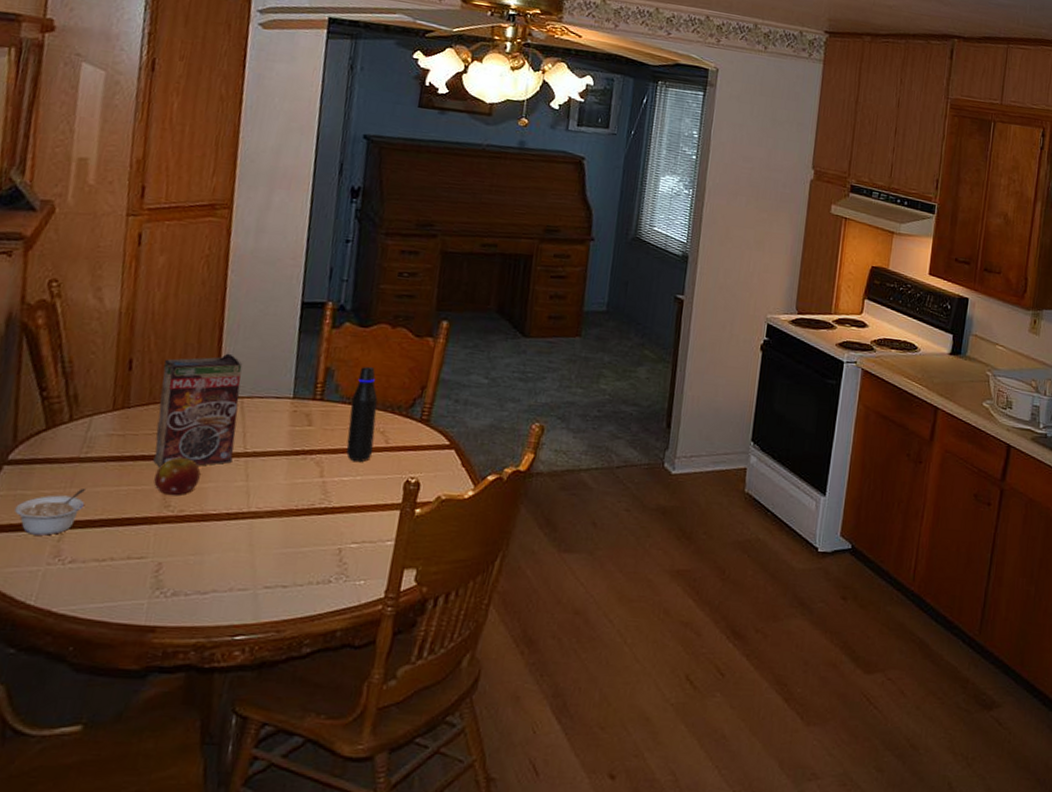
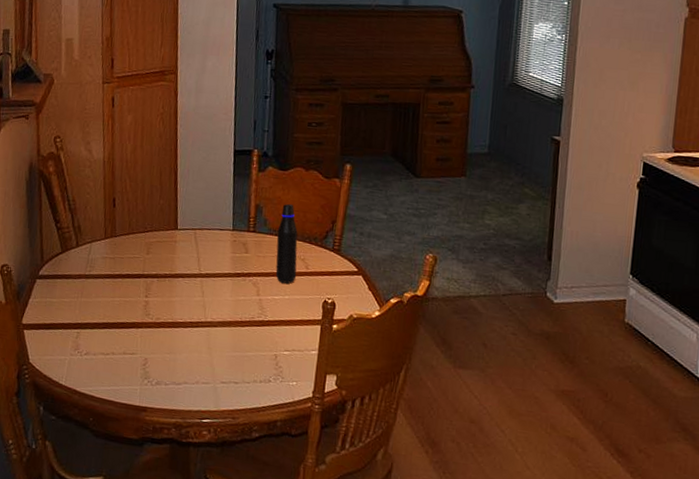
legume: present [14,489,87,536] -> none [46,299,92,333]
cereal box: present [153,353,243,469] -> none [135,193,194,285]
fruit: present [153,457,201,495] -> none [137,276,169,306]

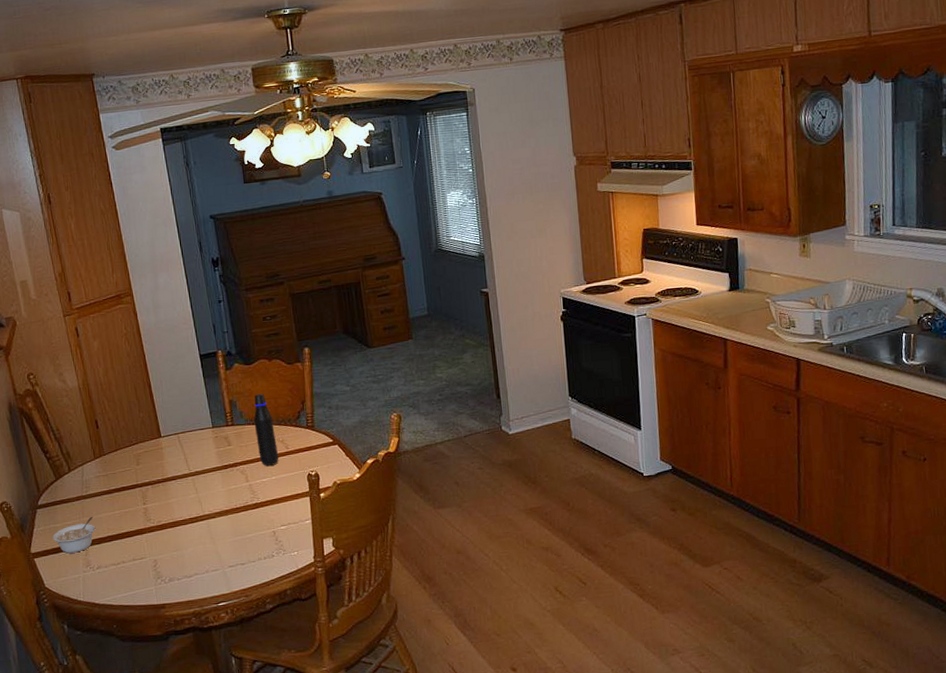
legume: none [46,299,92,333] -> present [53,517,95,554]

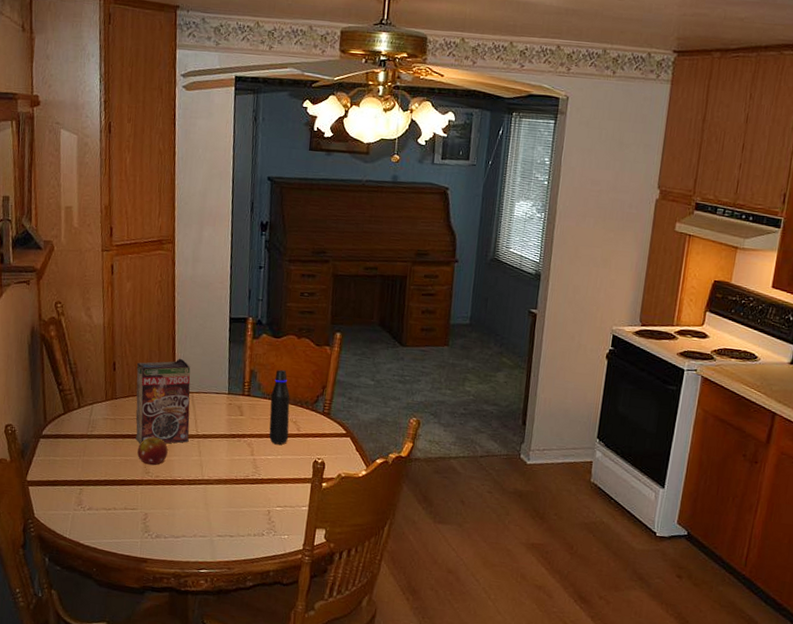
legume: present [53,517,95,554] -> none [50,457,94,490]
cereal box: none [119,403,183,494] -> present [135,358,191,445]
fruit: none [135,484,165,512] -> present [137,437,168,465]

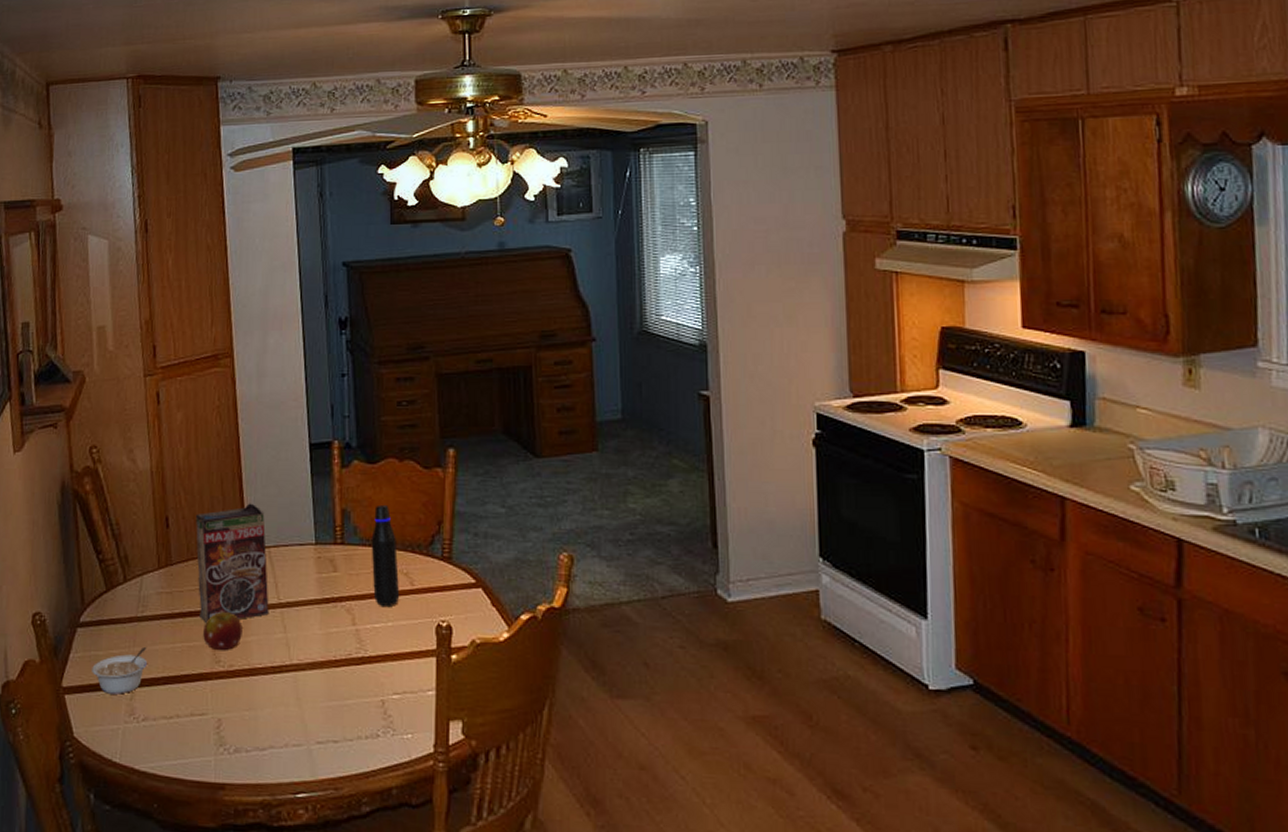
legume: none [50,457,94,490] -> present [92,647,147,695]

